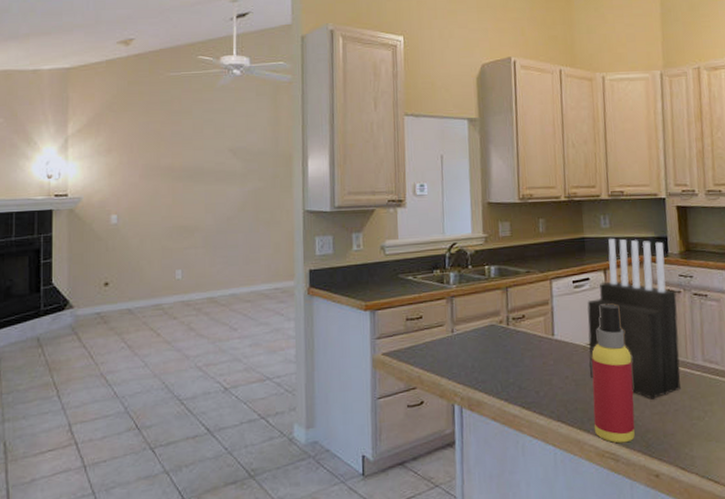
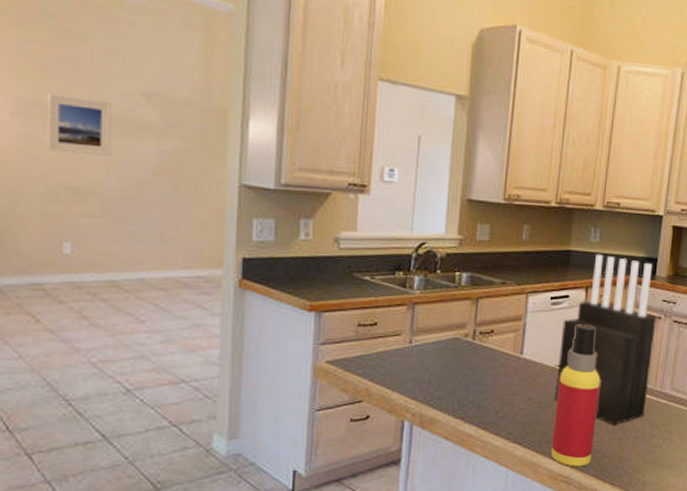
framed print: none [163,157,209,201] -> present [46,92,111,157]

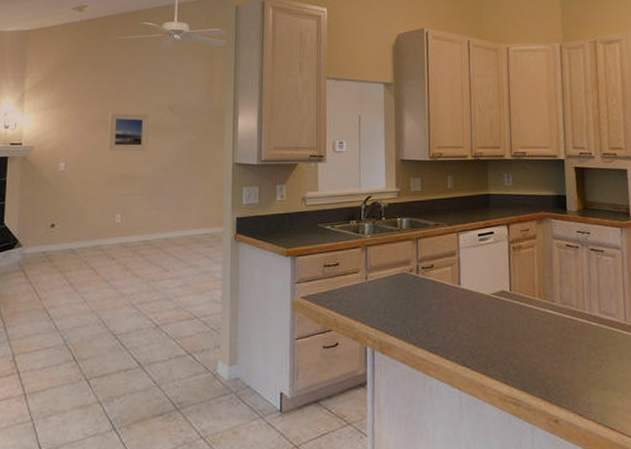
spray bottle: present [550,324,601,467] -> none [495,256,536,389]
knife block: present [554,253,657,425] -> none [491,195,579,348]

